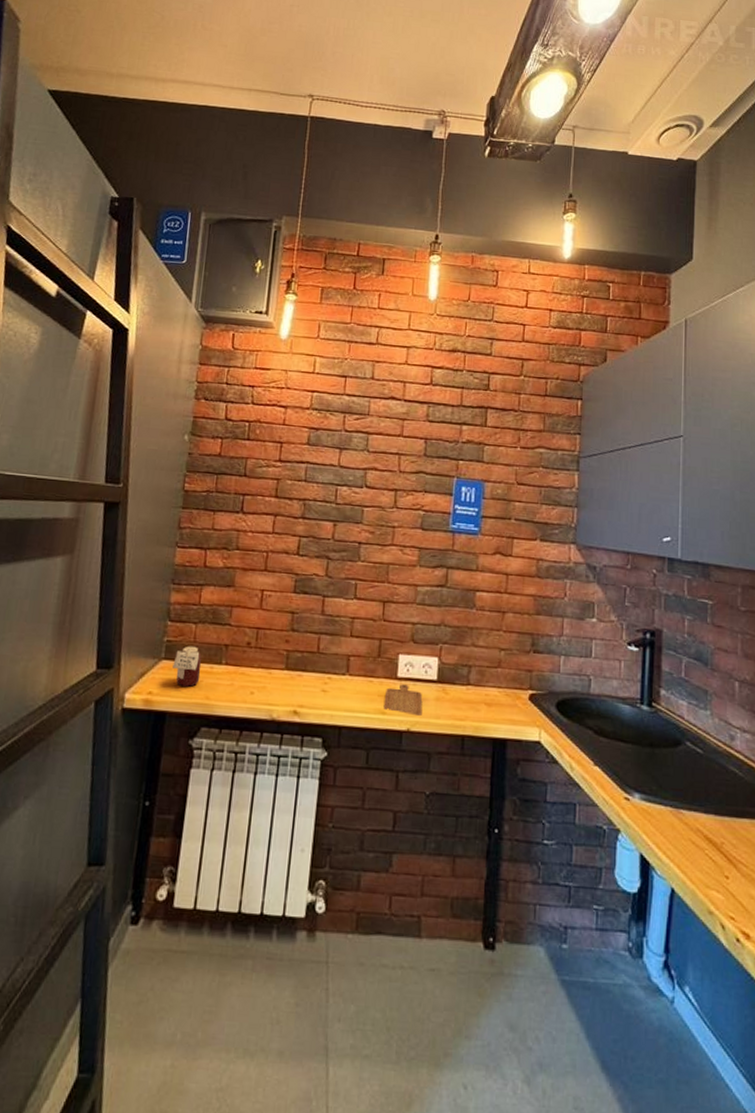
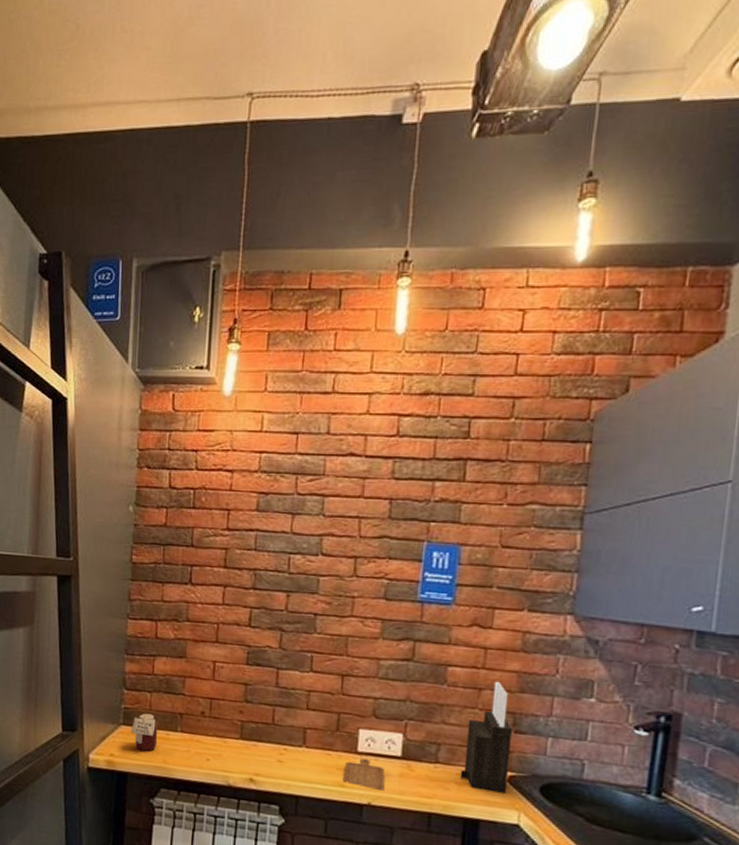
knife block: none [489,604,531,713] -> present [460,681,512,795]

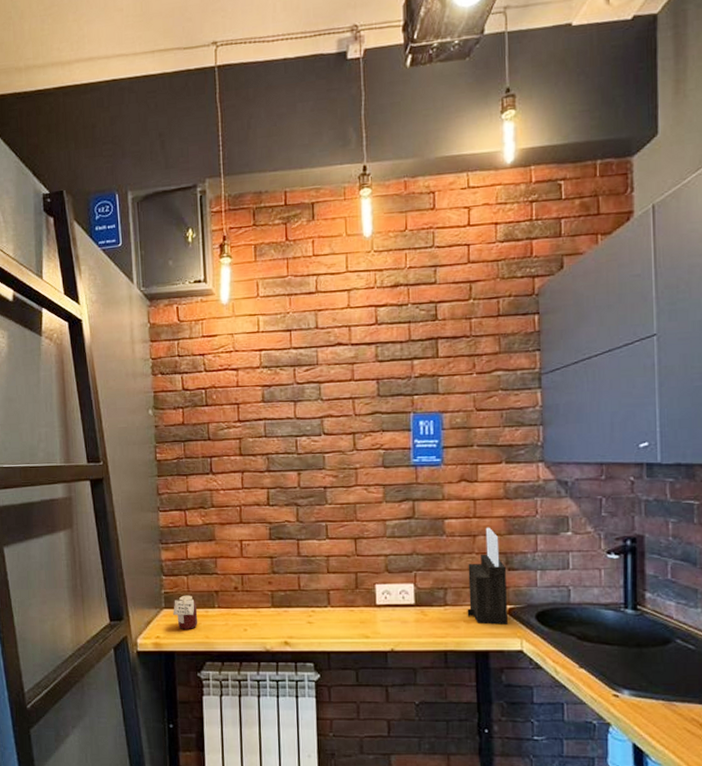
chopping board: present [342,759,385,792] -> none [366,611,404,638]

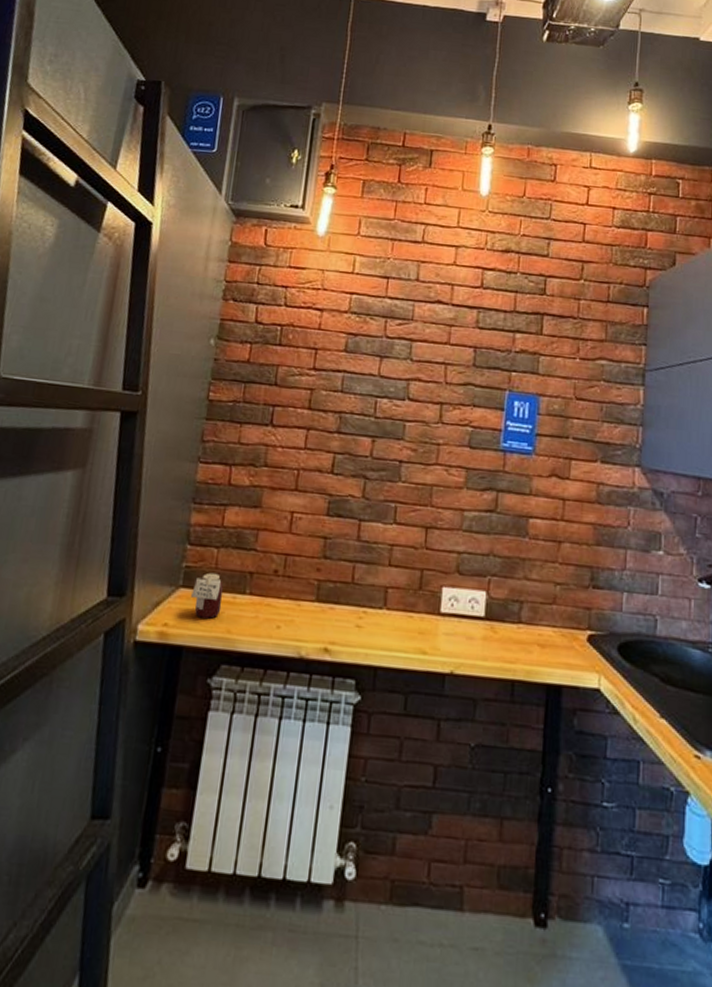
knife block: present [467,527,508,626] -> none [542,533,590,656]

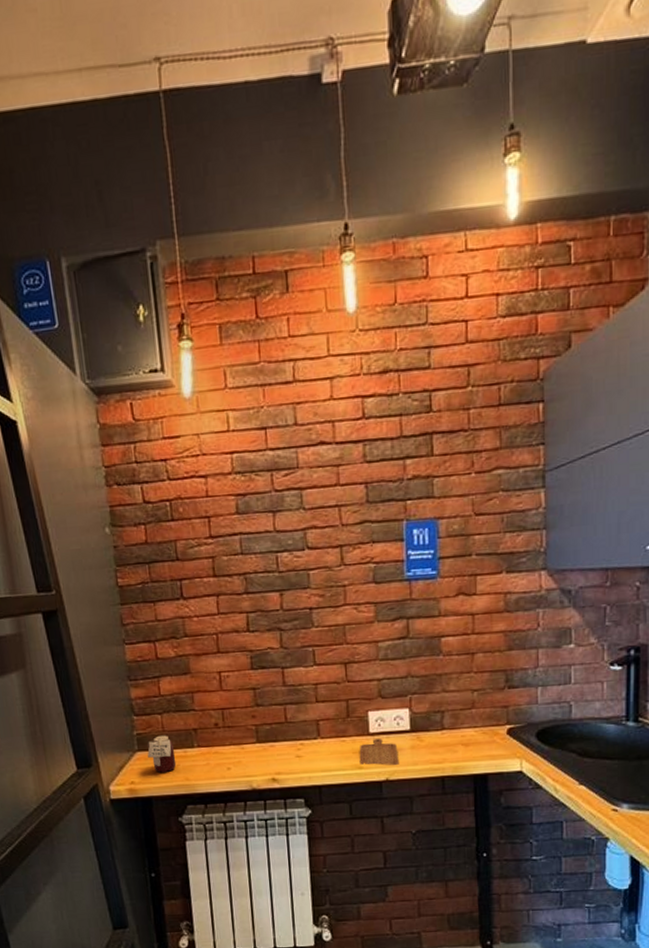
chopping board: none [424,620,469,658] -> present [359,738,399,766]

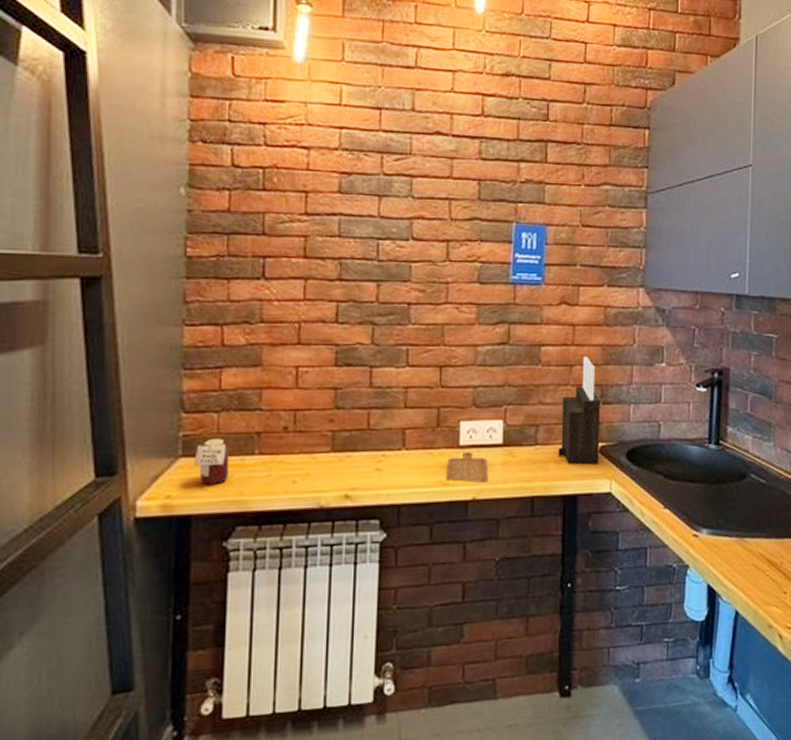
knife block: none [465,643,507,747] -> present [558,356,600,466]

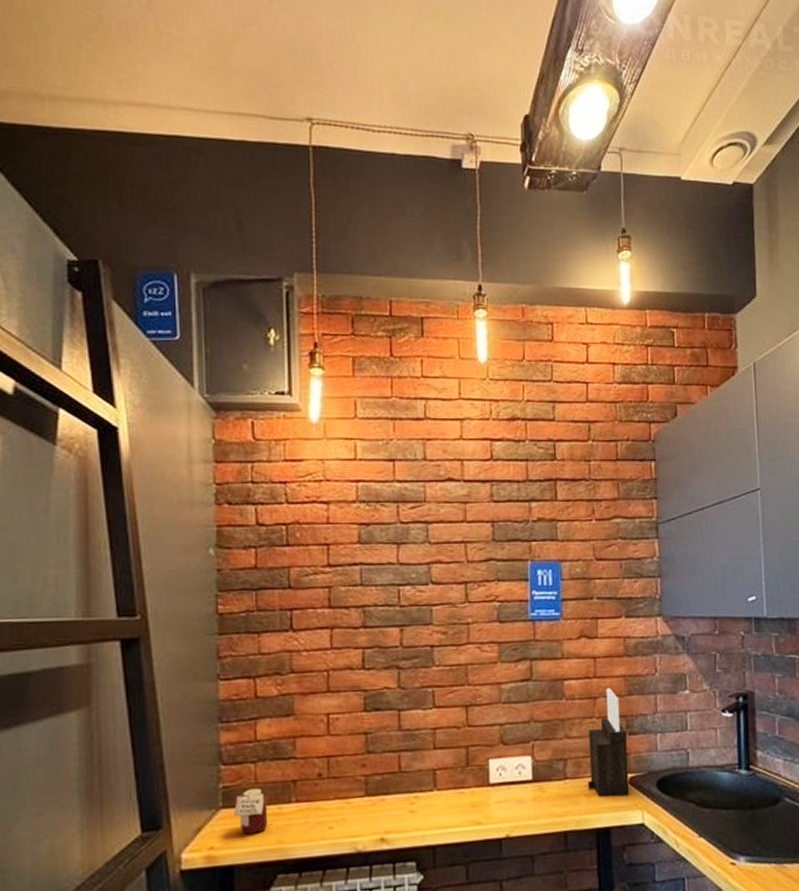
chopping board: present [446,452,488,484] -> none [478,789,520,821]

